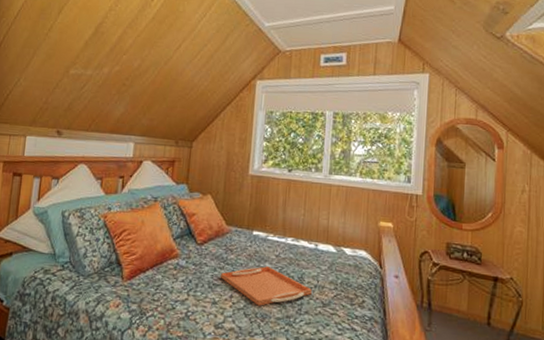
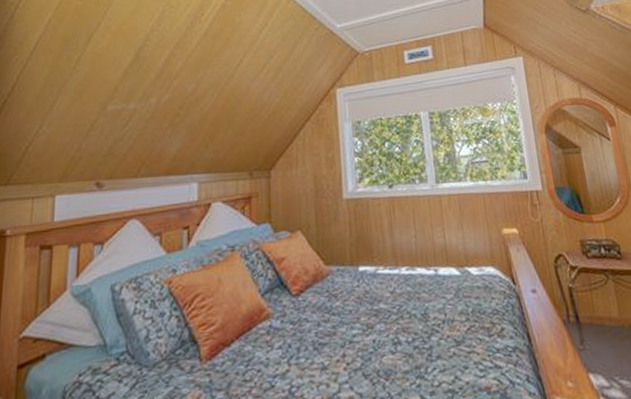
serving tray: present [220,266,312,306] -> none [326,307,441,361]

